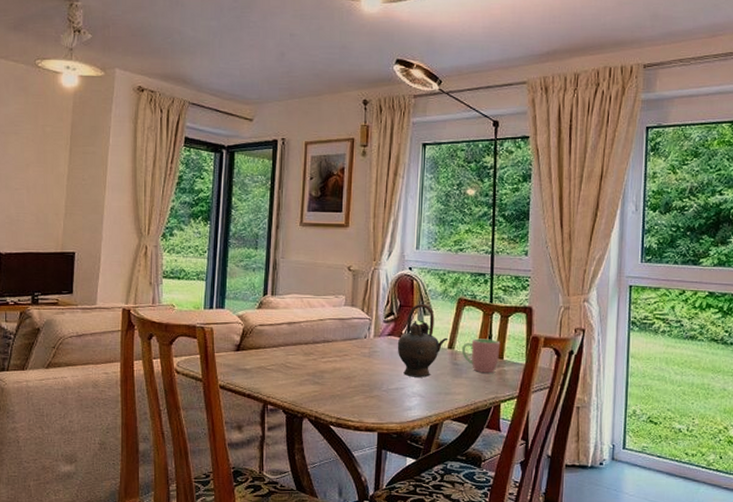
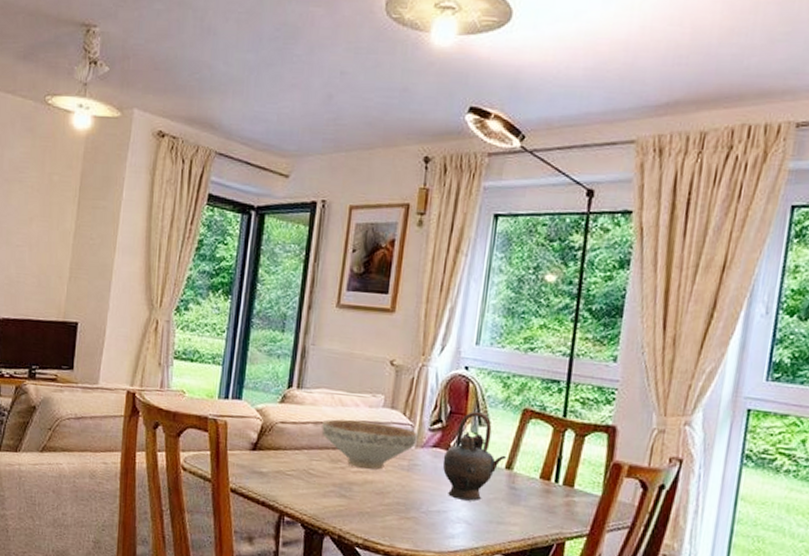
decorative bowl: none [295,319,376,358] -> present [321,419,419,470]
cup: present [461,338,501,373] -> none [522,459,572,503]

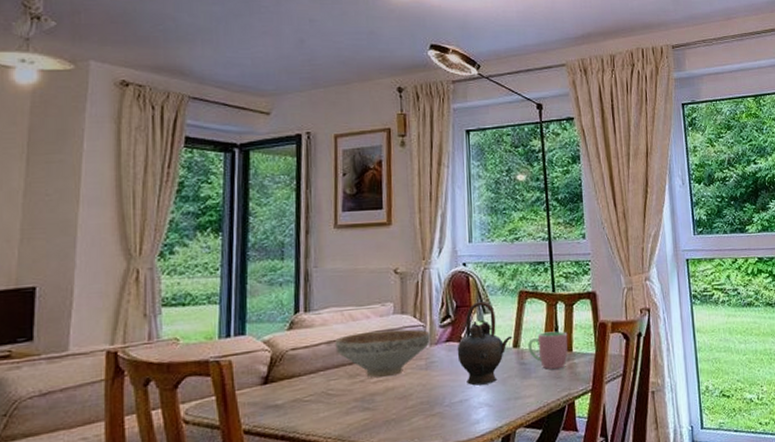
cup: none [522,459,572,503] -> present [527,331,568,369]

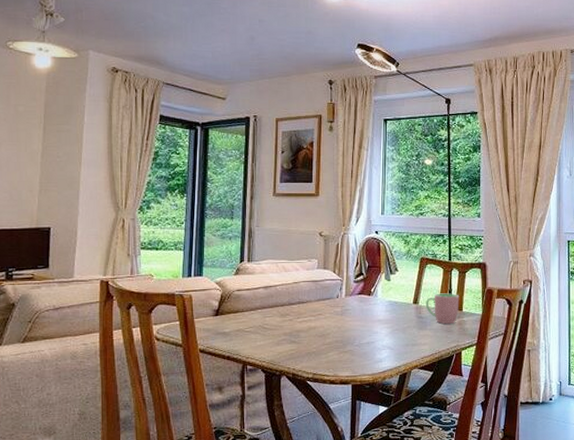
decorative bowl: present [335,329,431,378] -> none [271,282,347,318]
teapot: present [457,301,513,386] -> none [367,264,413,332]

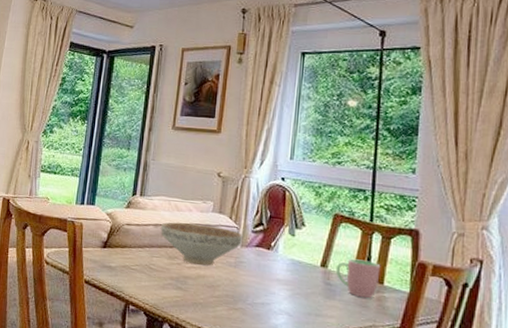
decorative bowl: none [271,282,347,318] -> present [160,222,244,266]

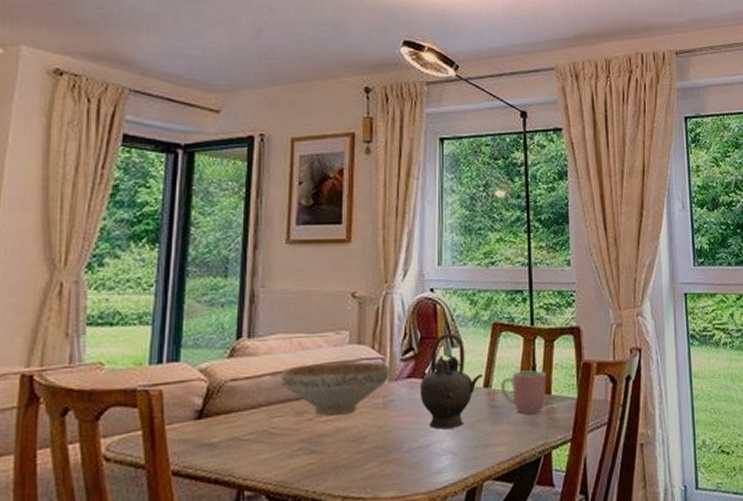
teapot: none [265,216,321,295] -> present [419,333,483,430]

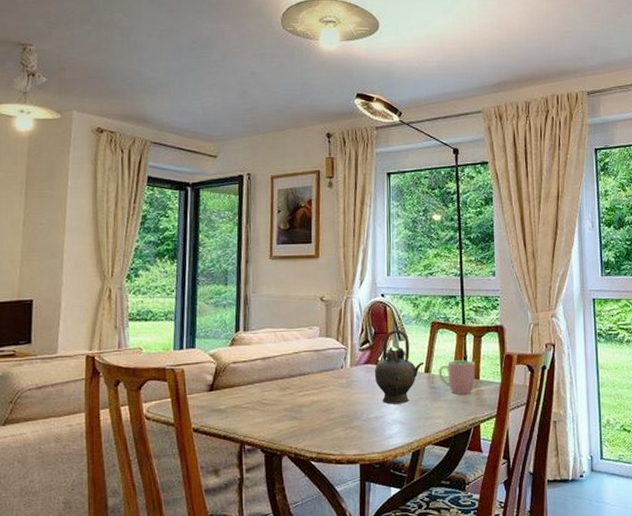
decorative bowl: present [281,362,391,416] -> none [269,351,352,391]

